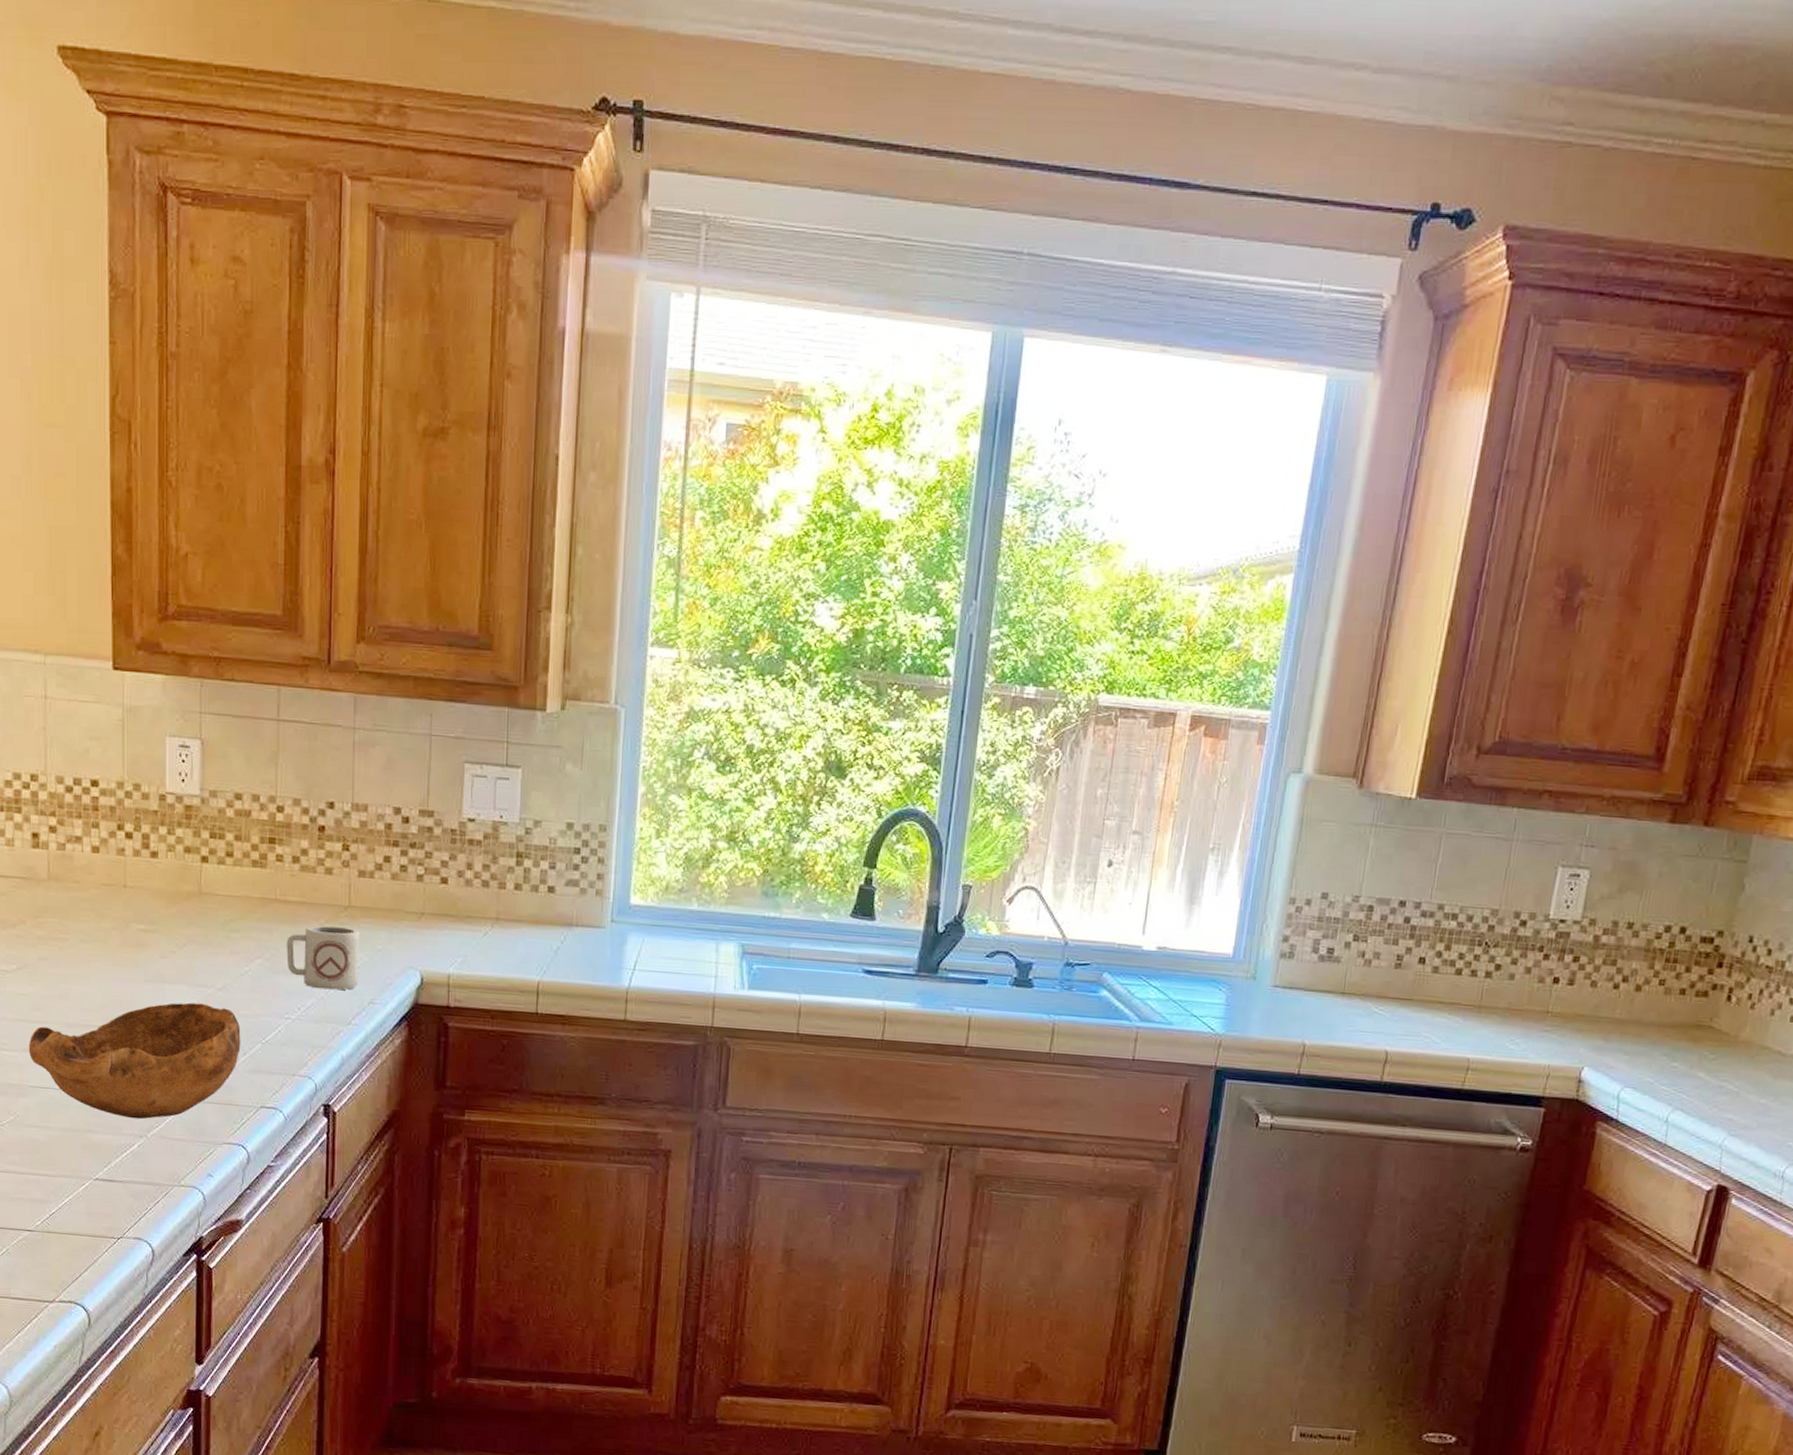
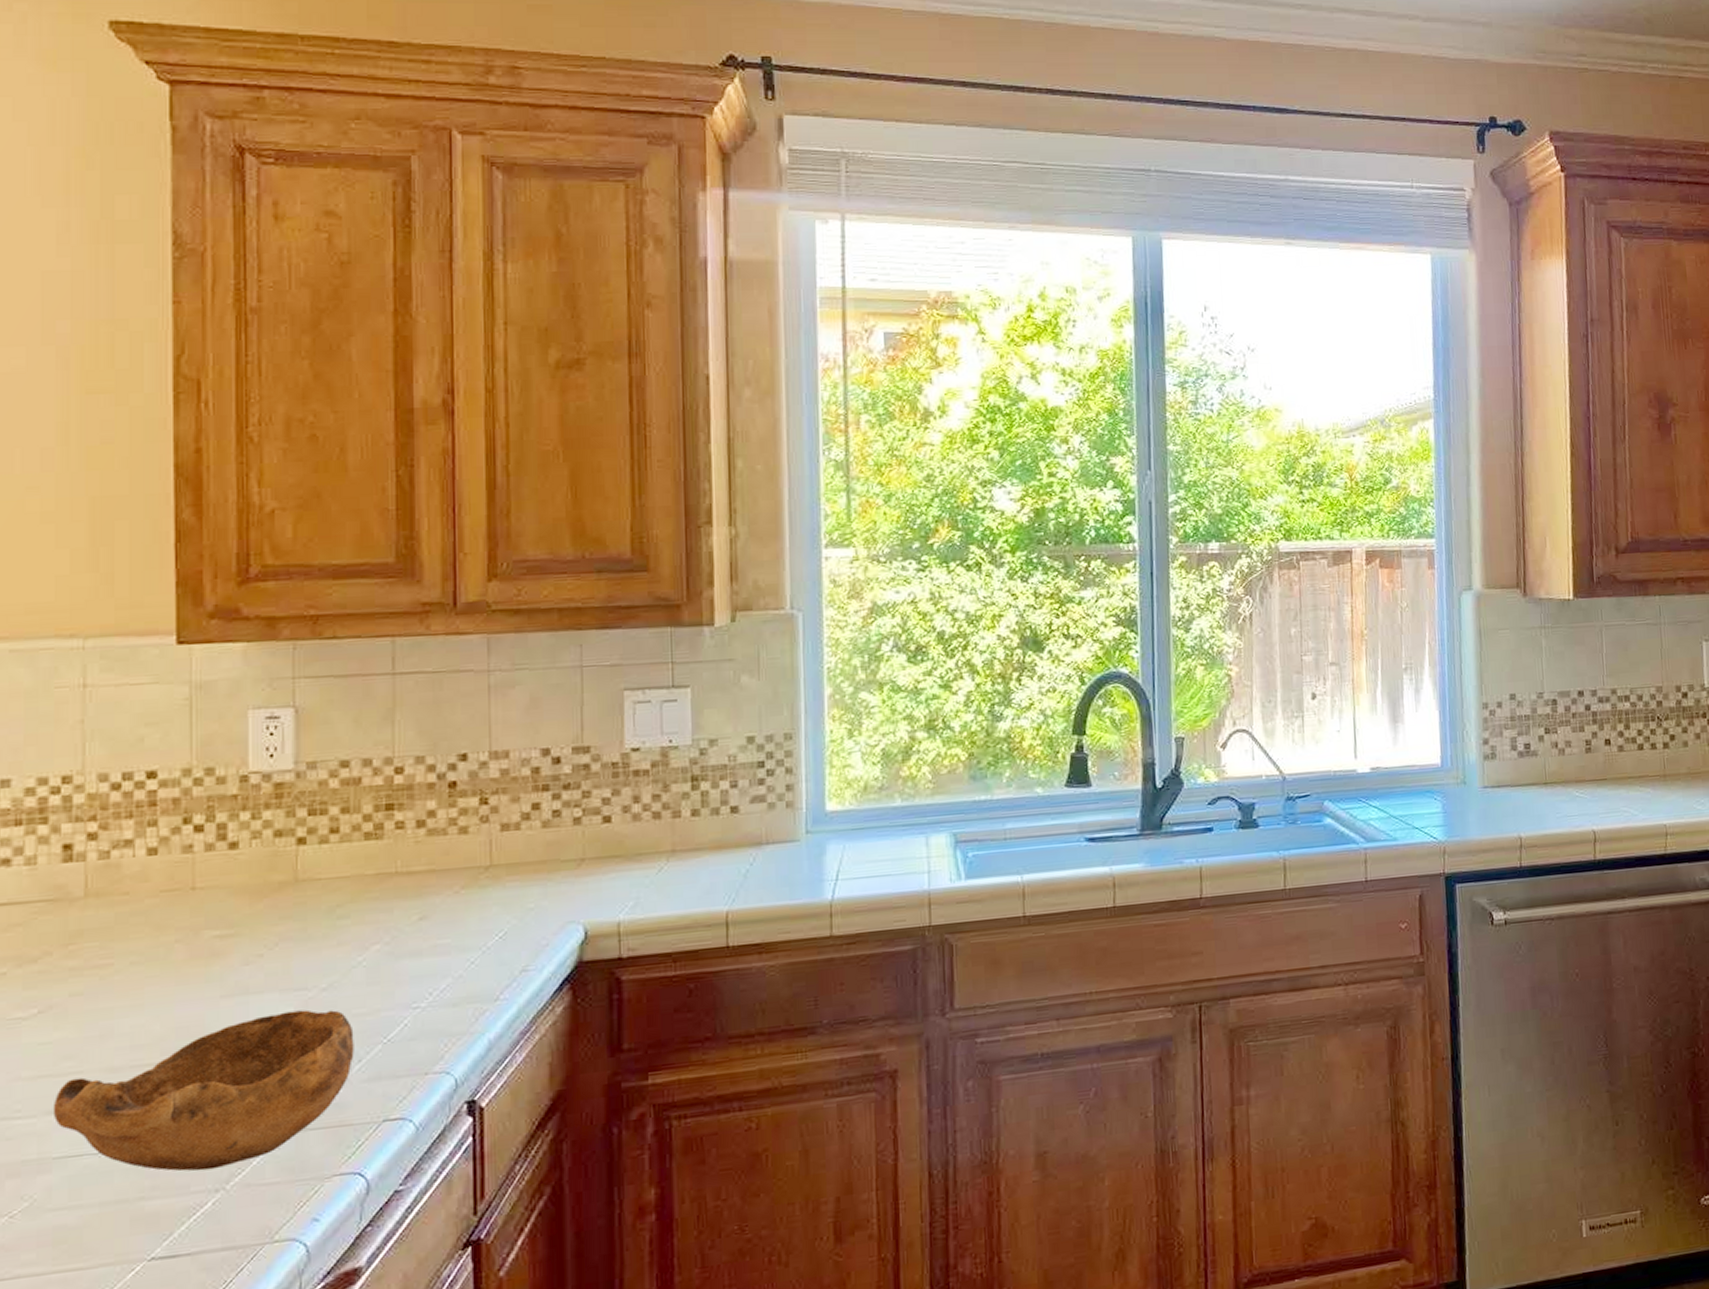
cup: present [286,925,360,991] -> none [412,889,507,967]

